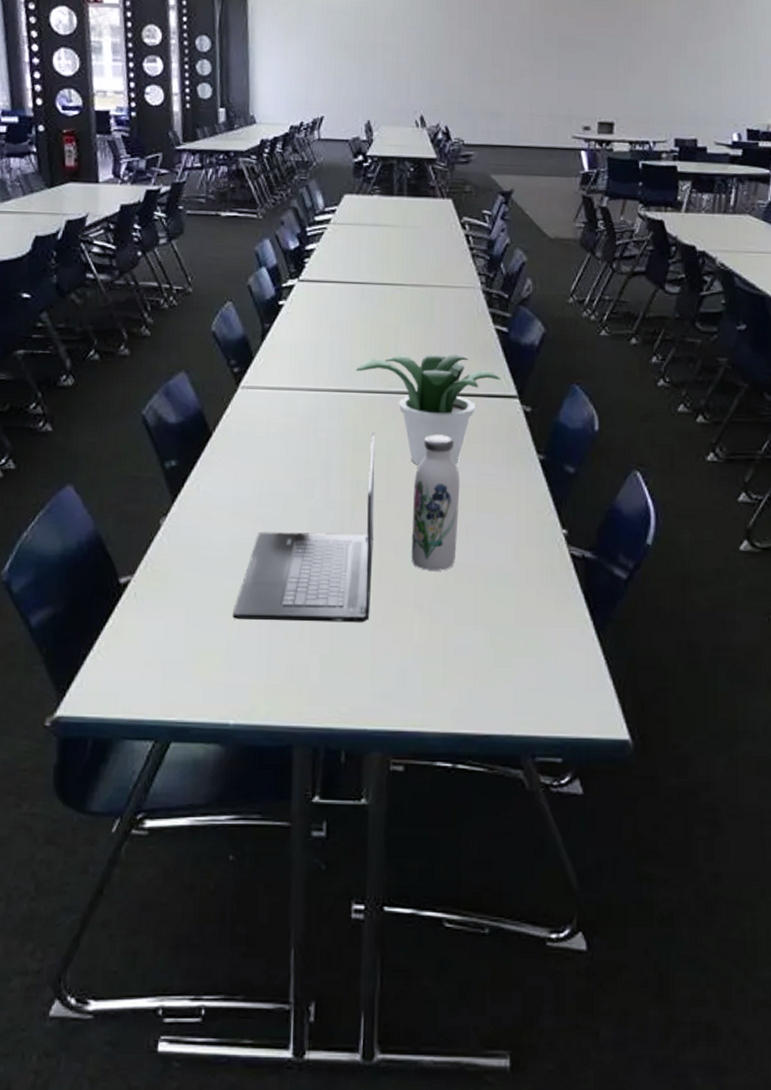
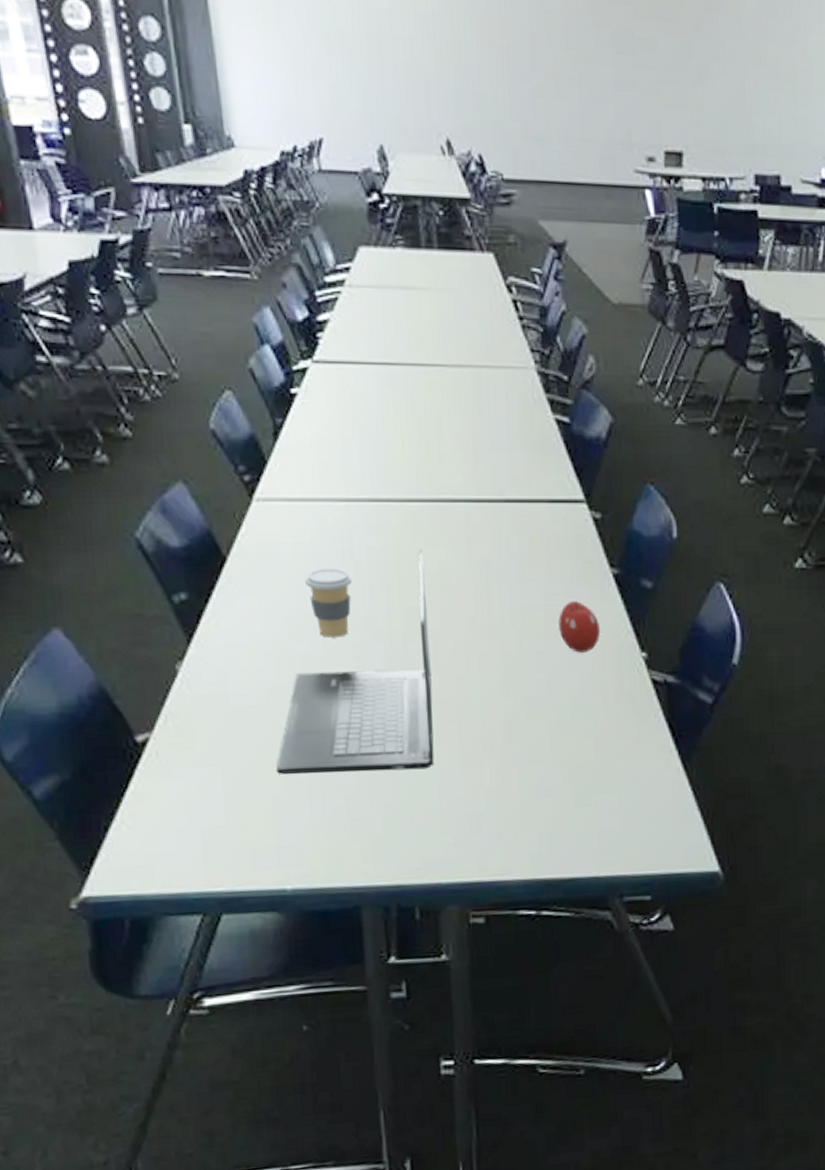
coffee cup: none [274,445,314,503] -> present [305,569,353,638]
potted plant: present [355,354,501,465] -> none [393,452,565,587]
water bottle: present [411,435,459,571] -> none [472,550,526,706]
fruit: none [489,481,526,527] -> present [559,601,601,653]

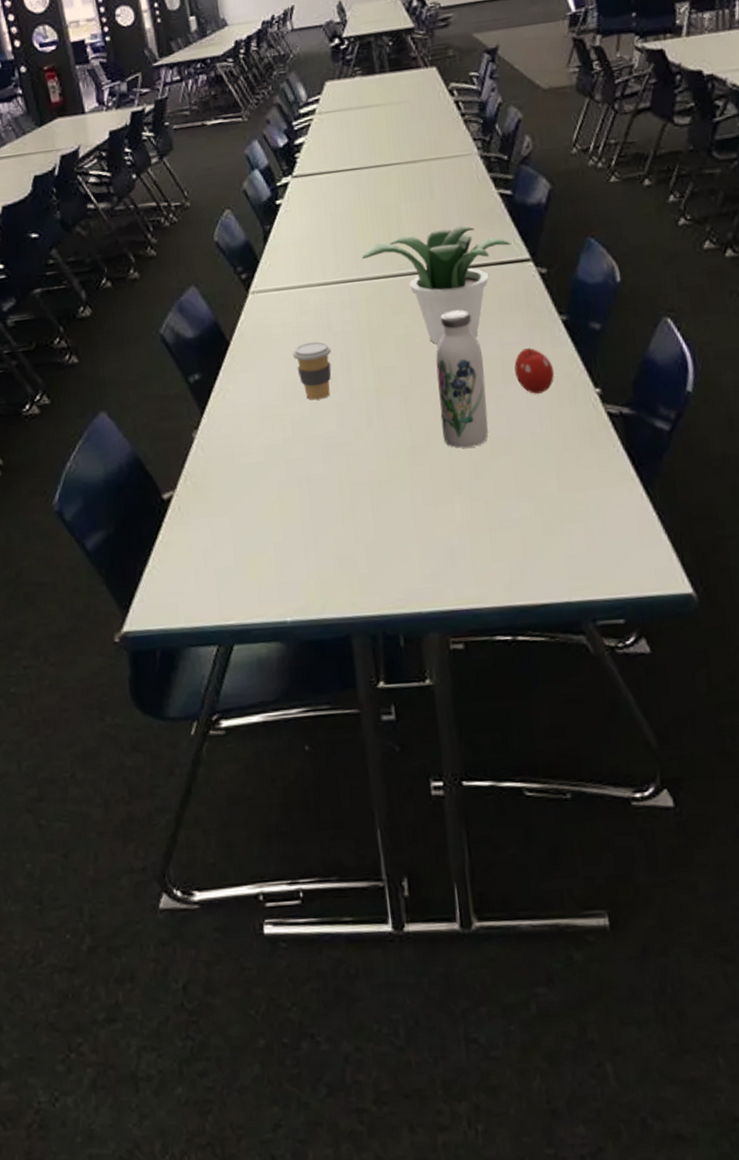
laptop: present [276,550,435,774] -> none [275,318,410,520]
potted plant: none [393,452,565,587] -> present [361,226,512,345]
water bottle: none [472,550,526,706] -> present [435,310,489,449]

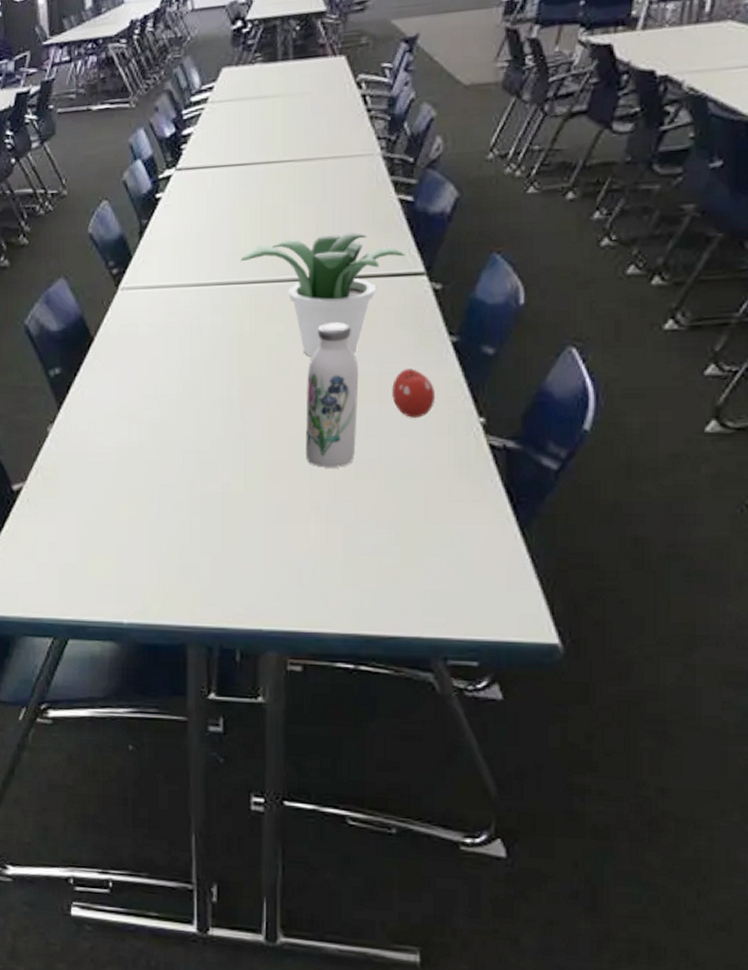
coffee cup: present [293,341,332,400] -> none [157,344,198,405]

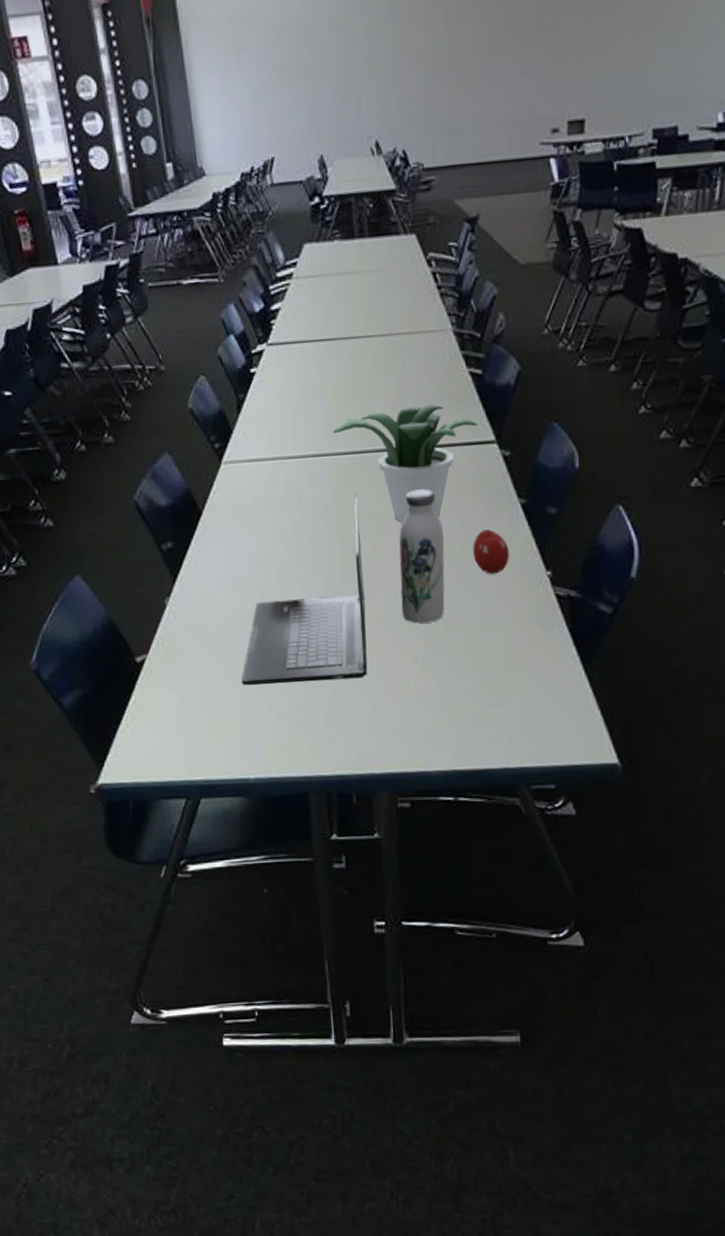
laptop: none [123,326,264,524] -> present [242,494,368,685]

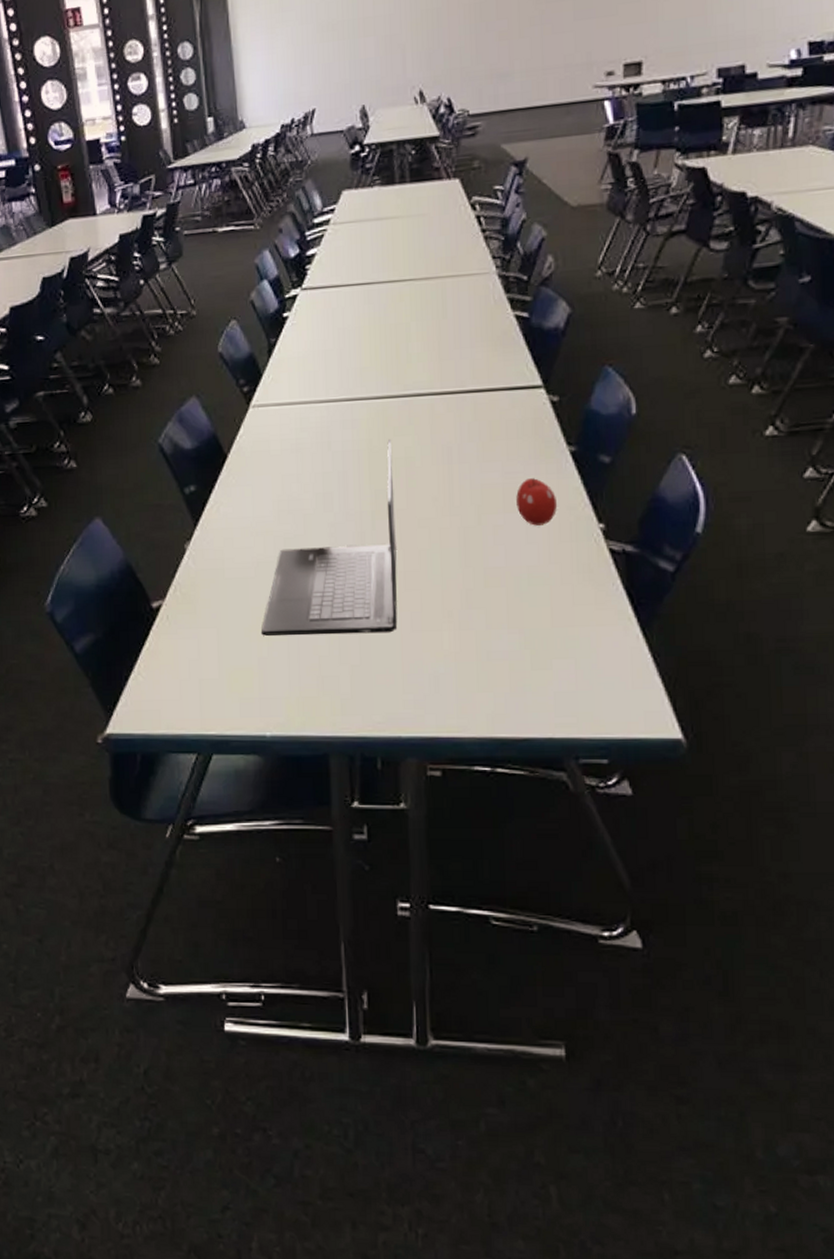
potted plant: present [332,404,478,522] -> none [366,348,524,469]
water bottle: present [399,489,445,624] -> none [435,435,485,576]

